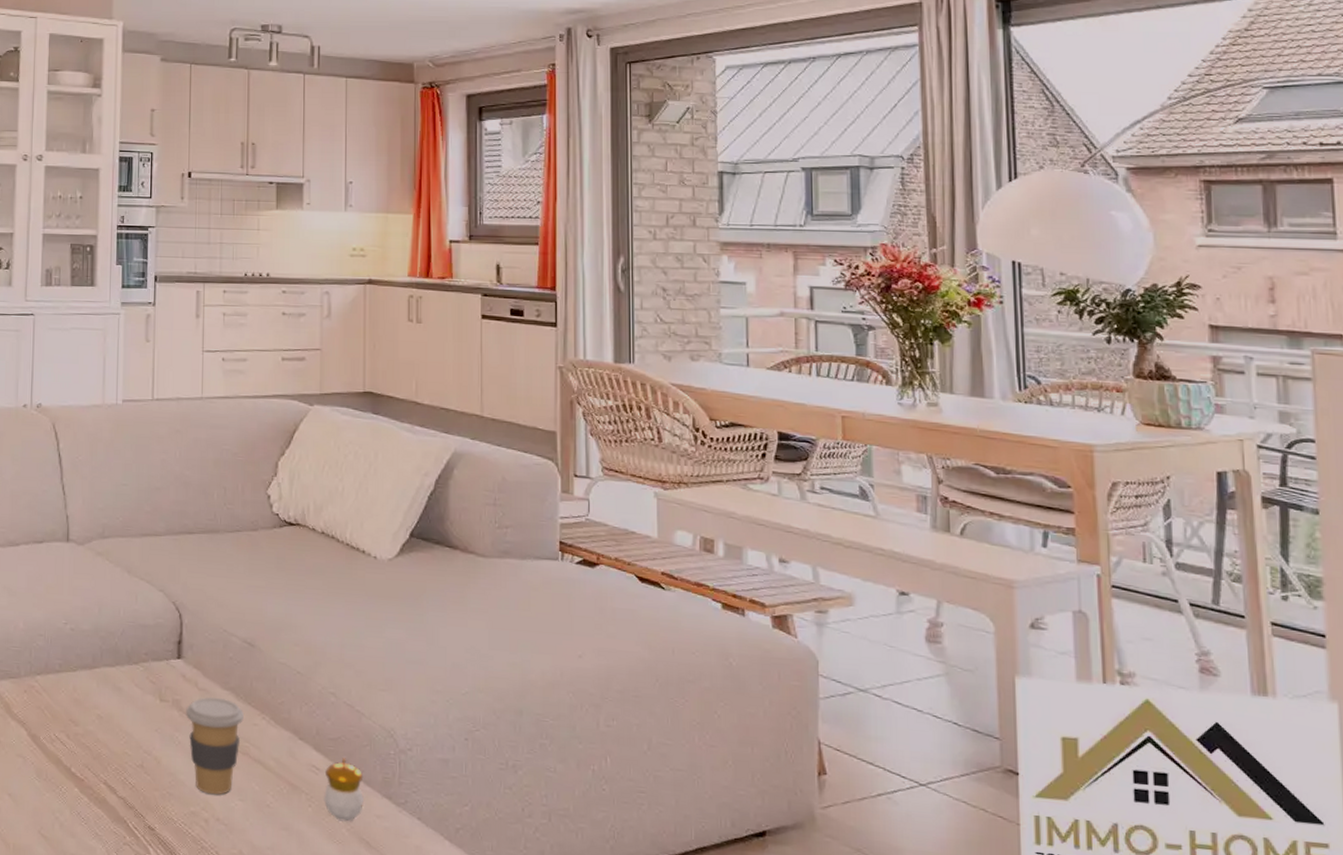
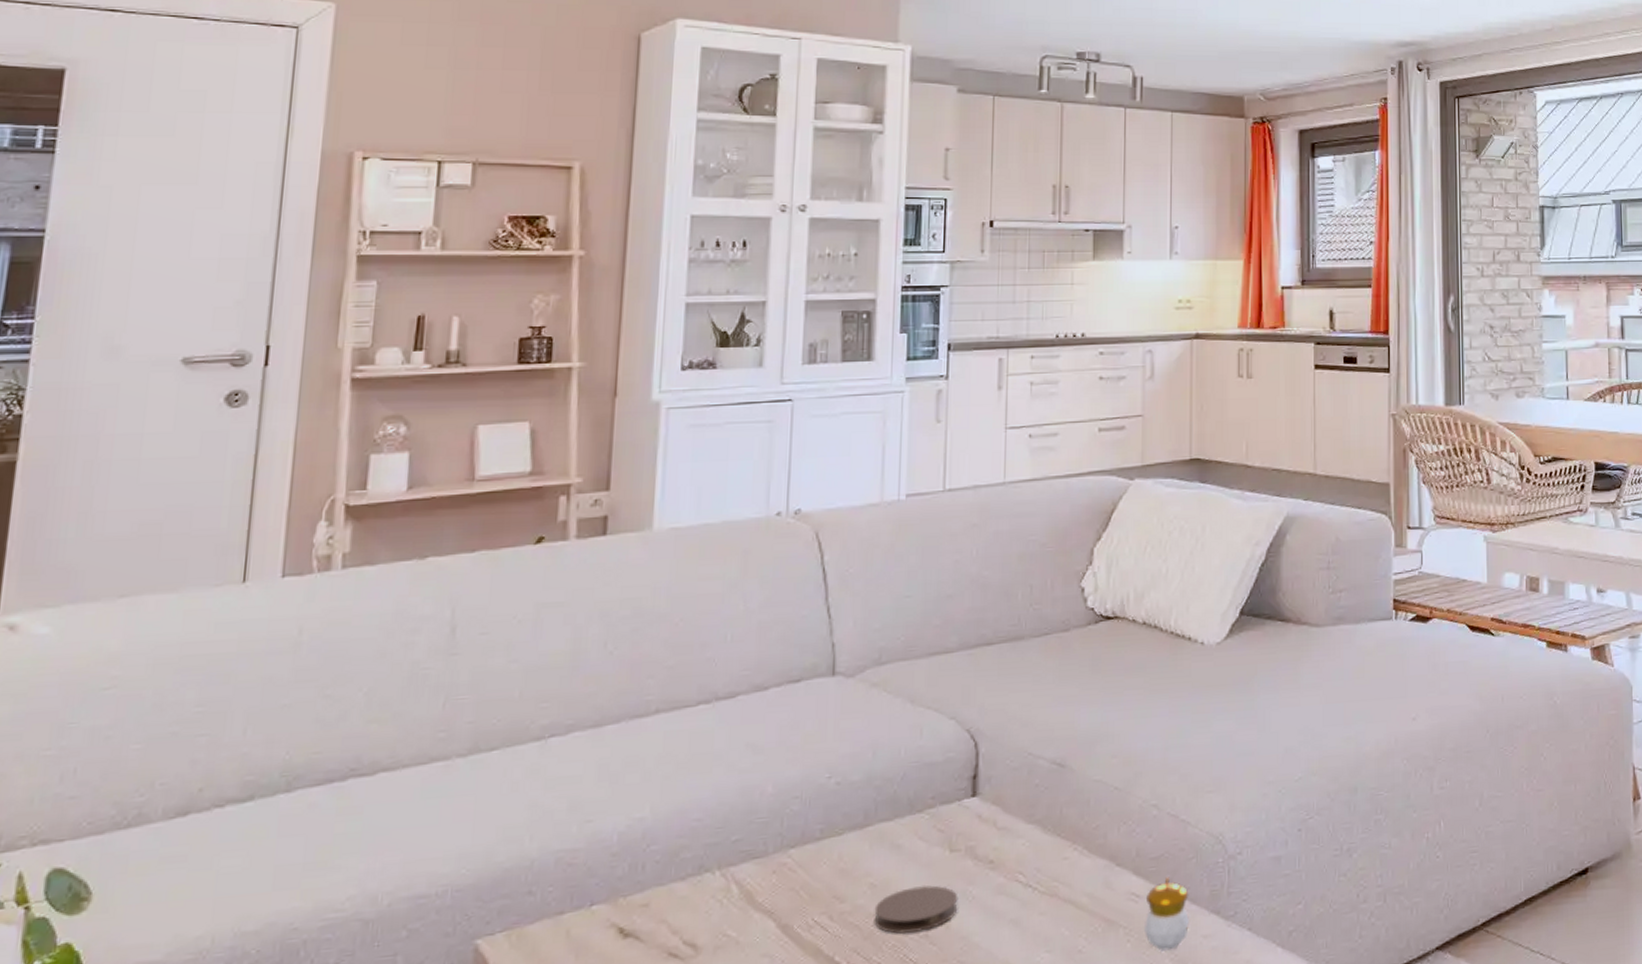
coaster: none [101,724,167,762] -> present [874,884,958,935]
coffee cup: present [186,697,244,795] -> none [982,835,1052,953]

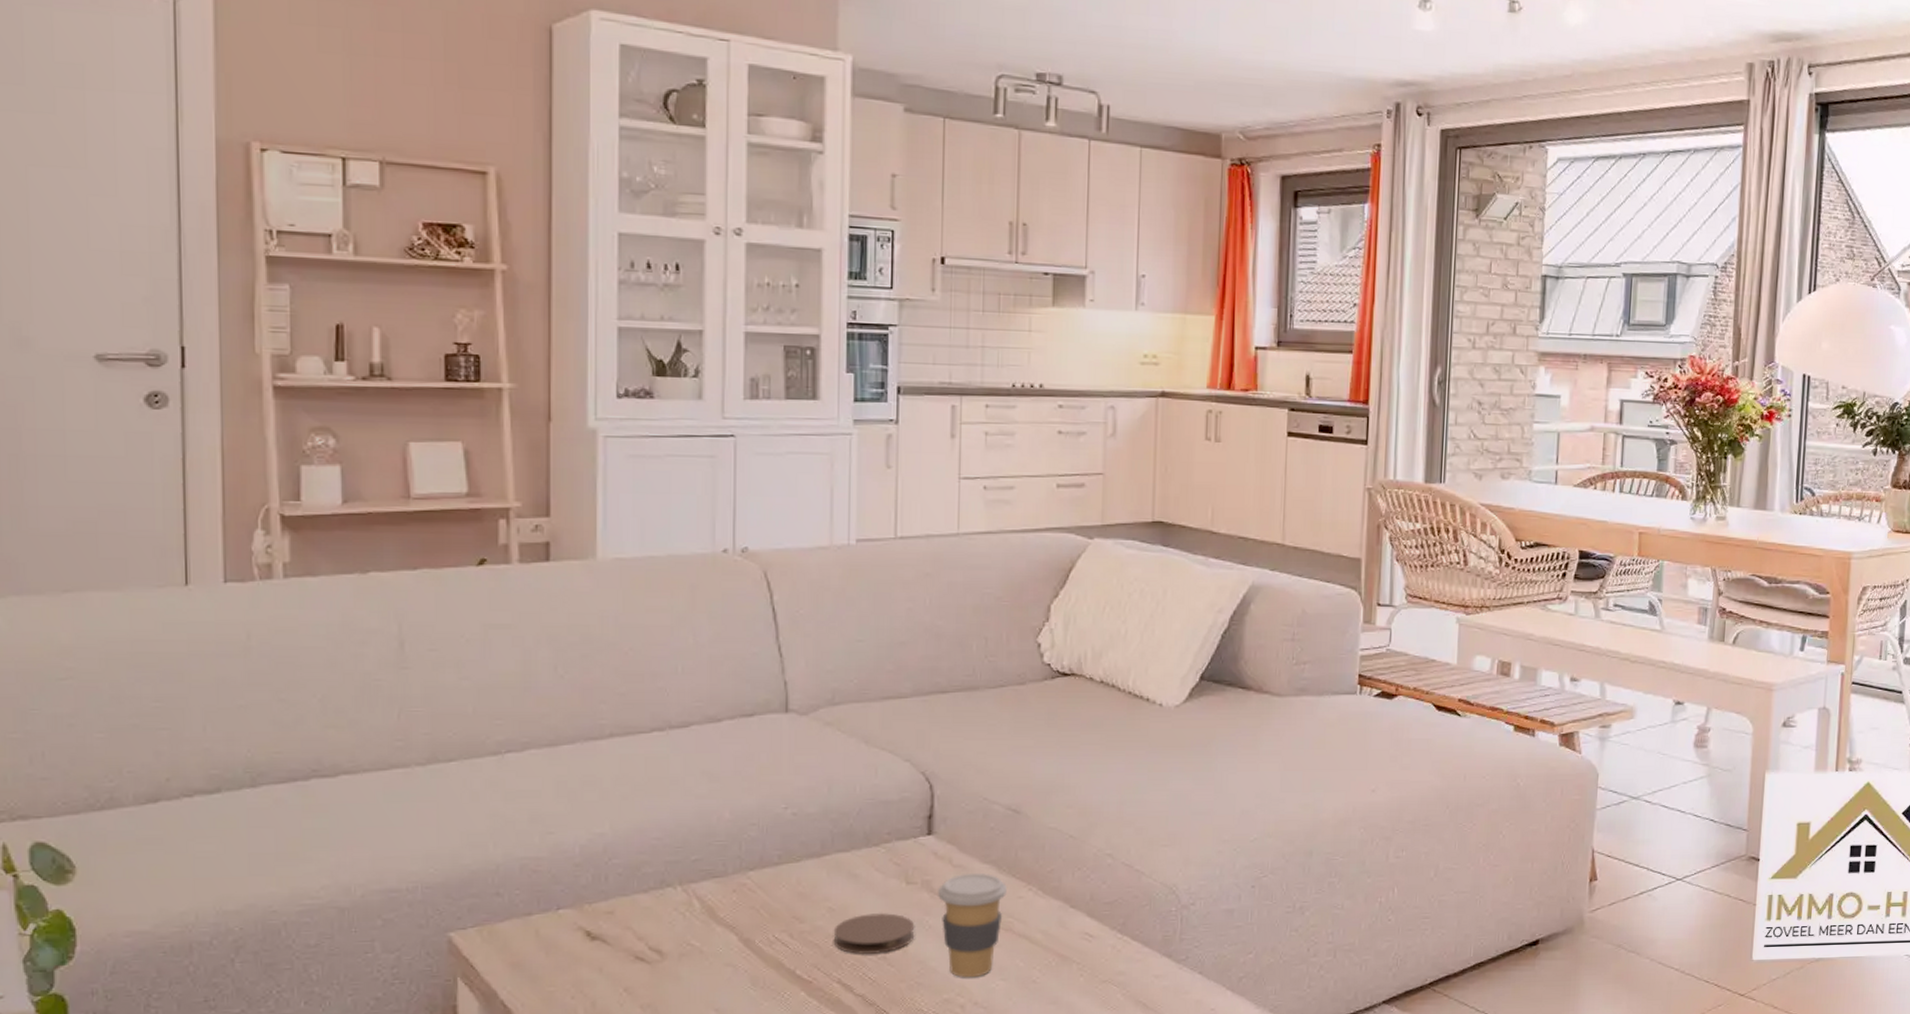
coffee cup: none [982,835,1052,953] -> present [938,874,1007,978]
candle: present [1143,877,1190,951] -> none [1096,921,1143,987]

